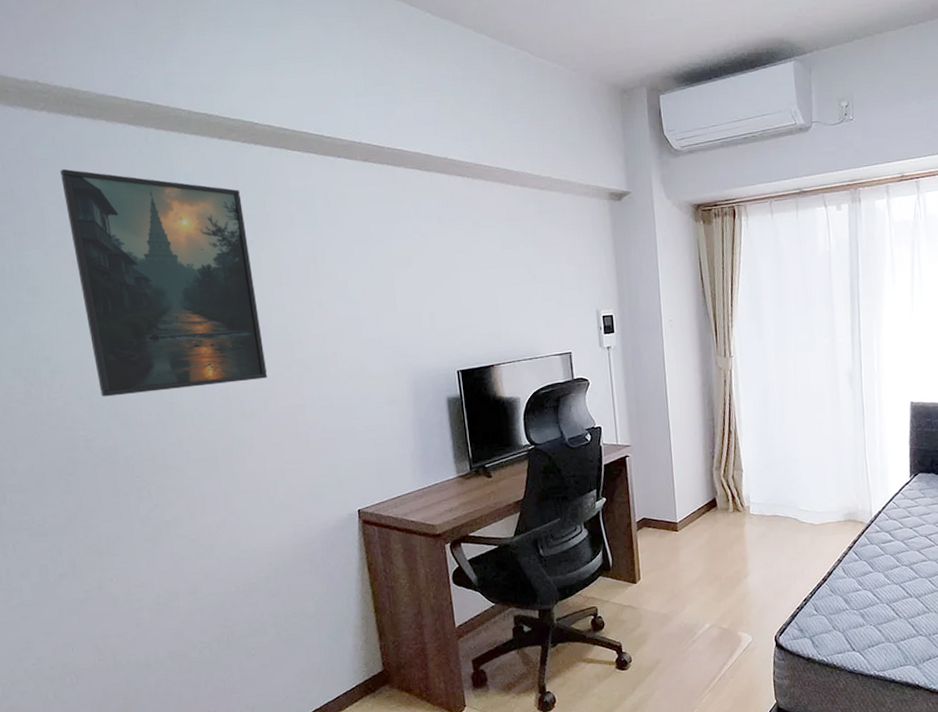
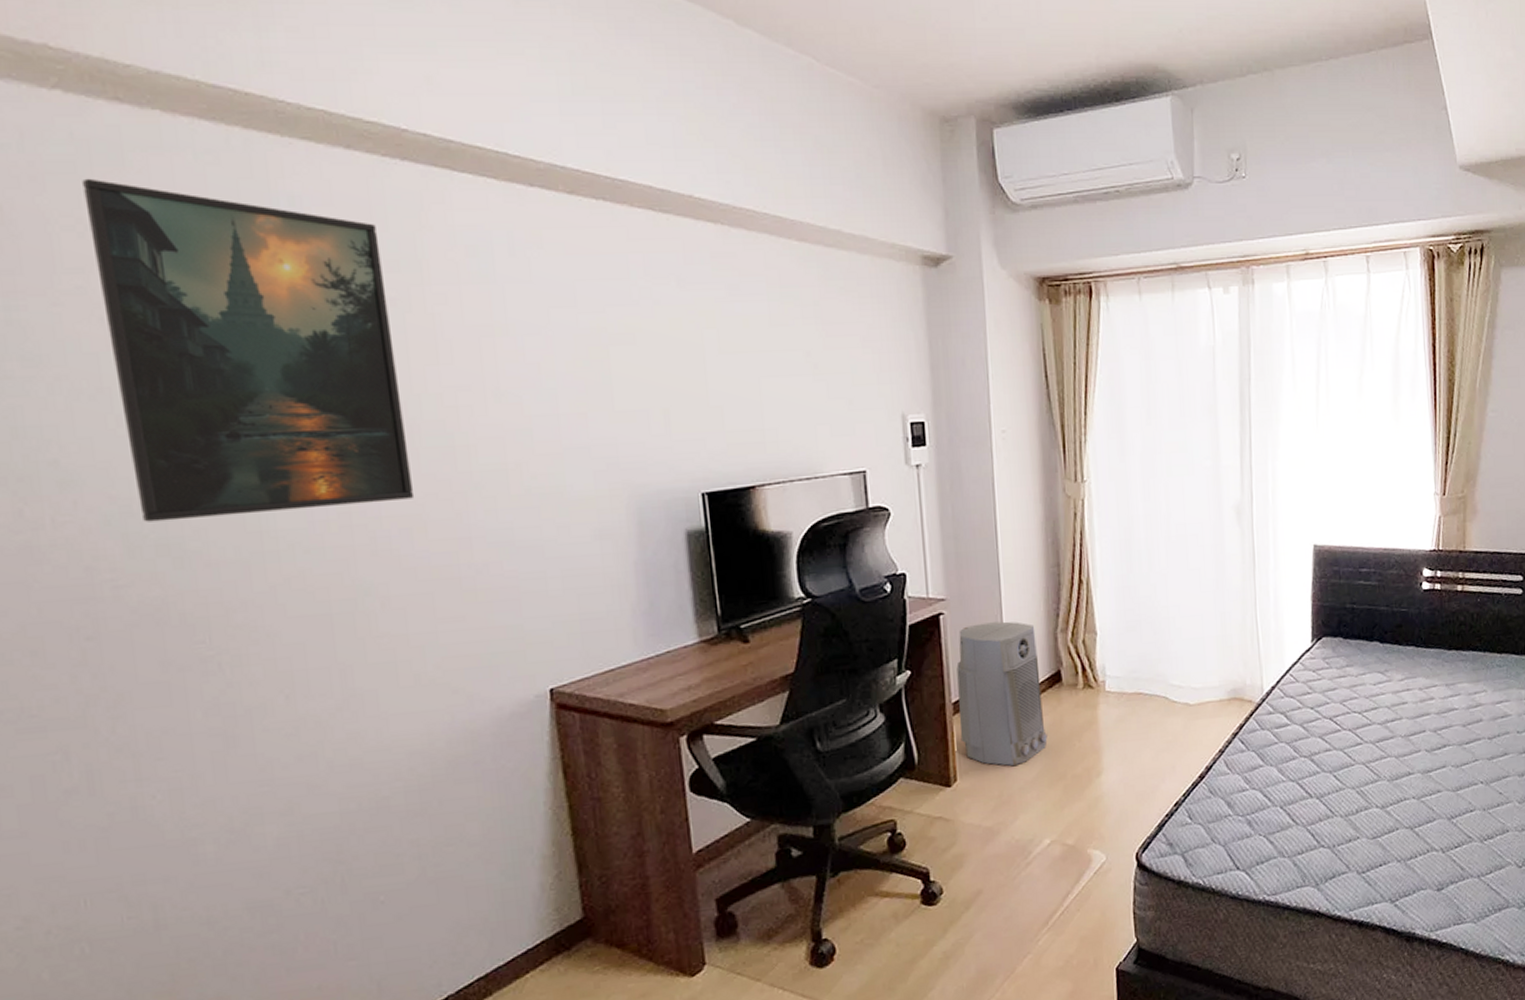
air purifier: none [639,462,707,569] -> present [956,621,1048,767]

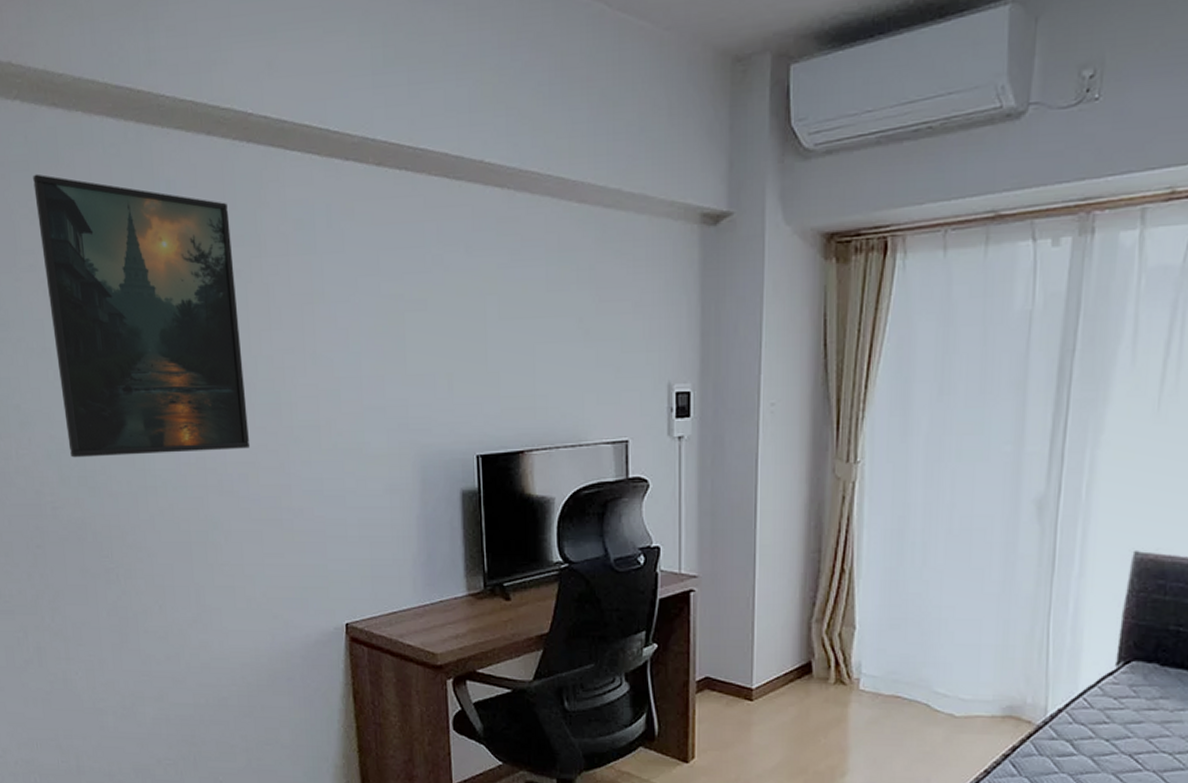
air purifier: present [956,621,1048,767] -> none [701,604,791,753]

